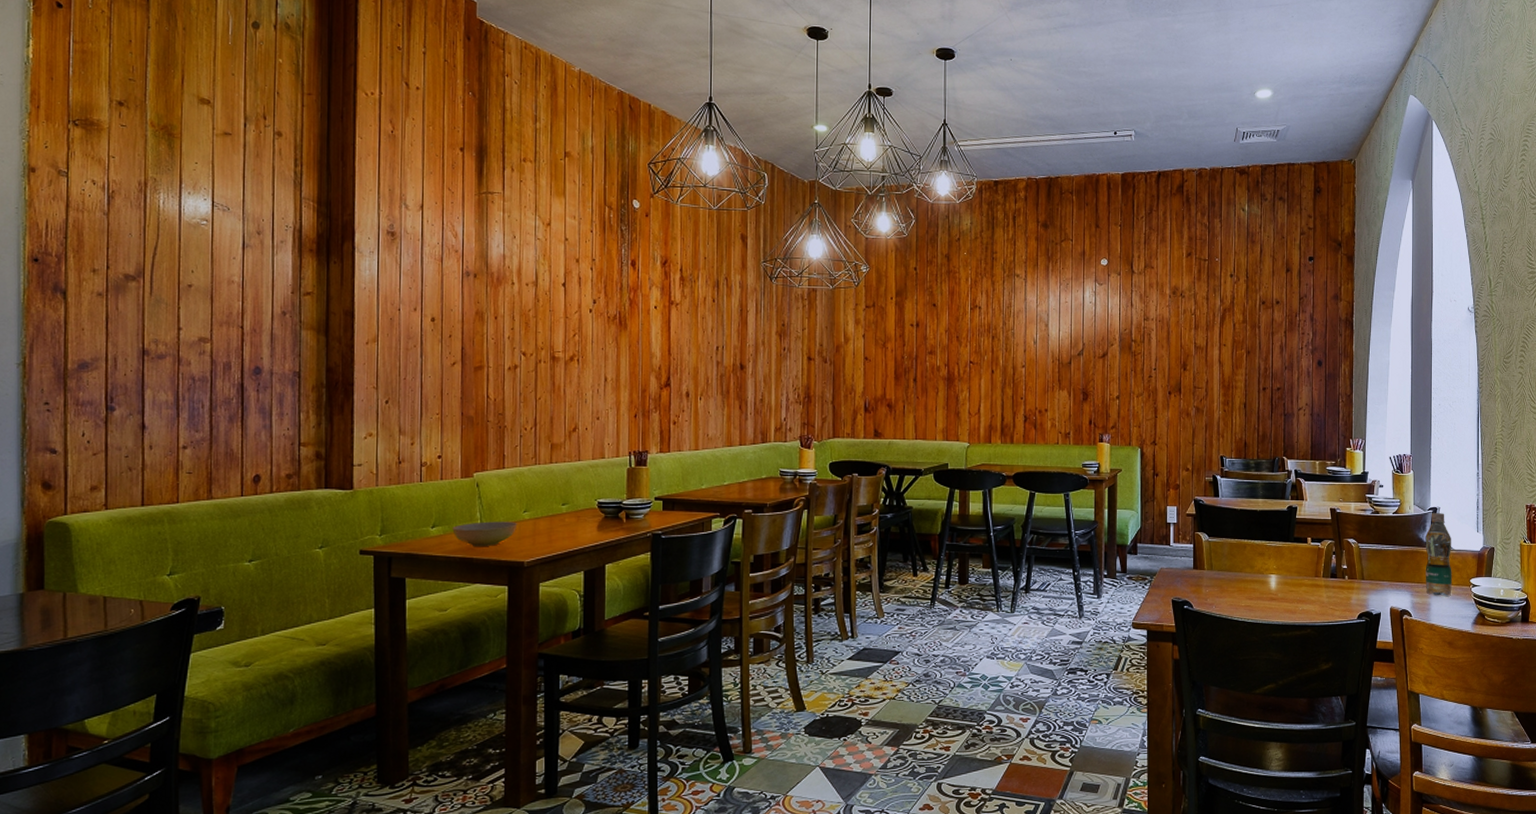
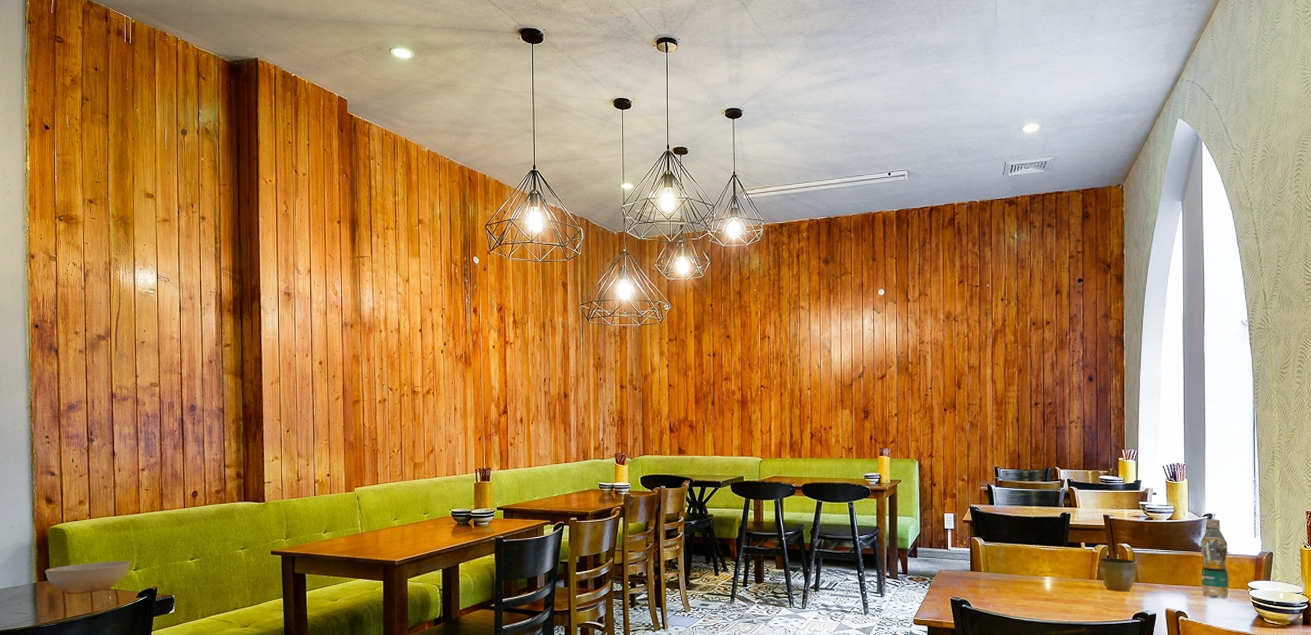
bowl: none [37,564,164,607] -> present [44,561,131,594]
bowl: present [452,521,518,547] -> none [340,528,390,549]
cup: none [1325,554,1363,590] -> present [1099,558,1137,592]

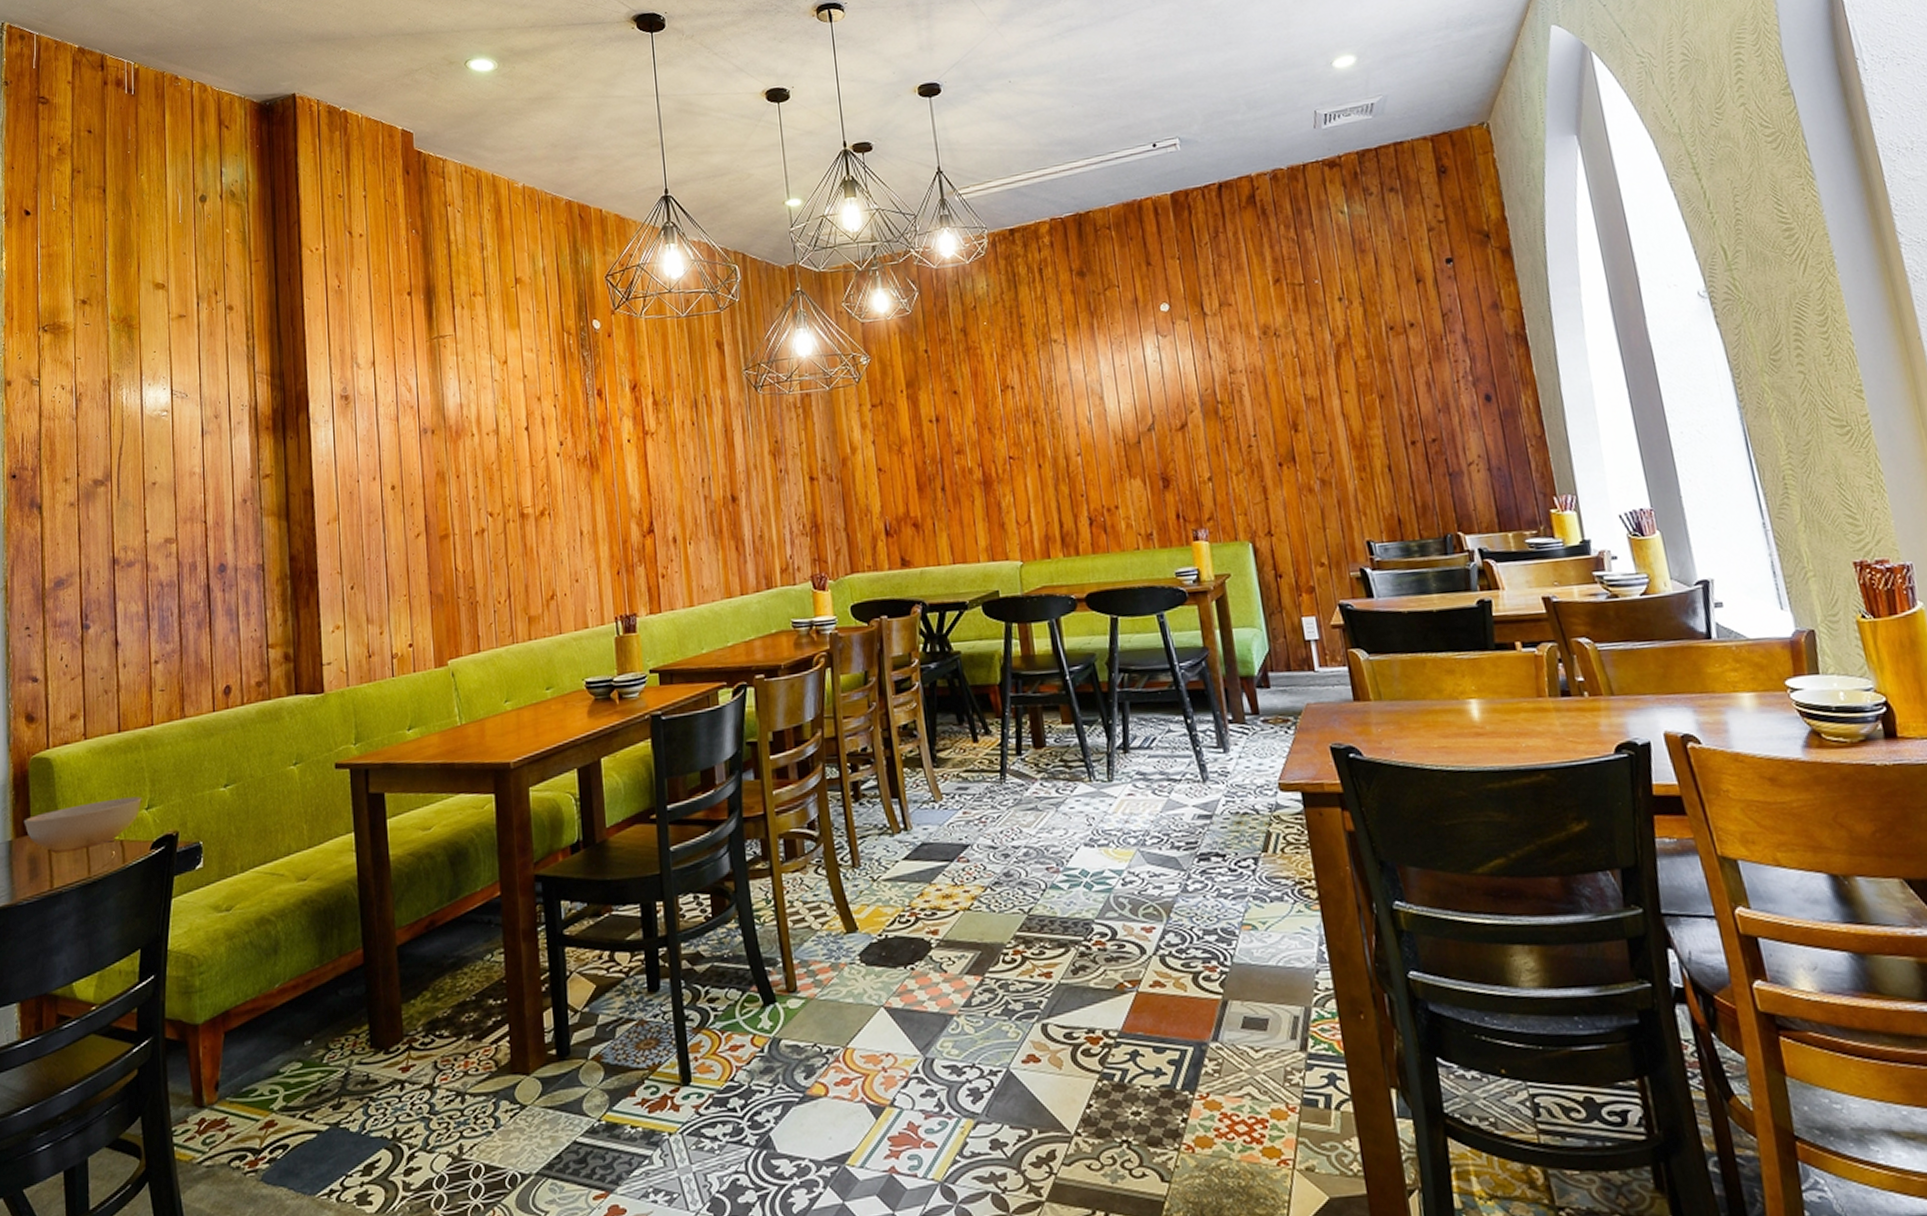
cup: present [1099,558,1137,592] -> none [1546,660,1609,714]
bottle: present [1201,519,1229,600] -> none [1698,587,1759,712]

